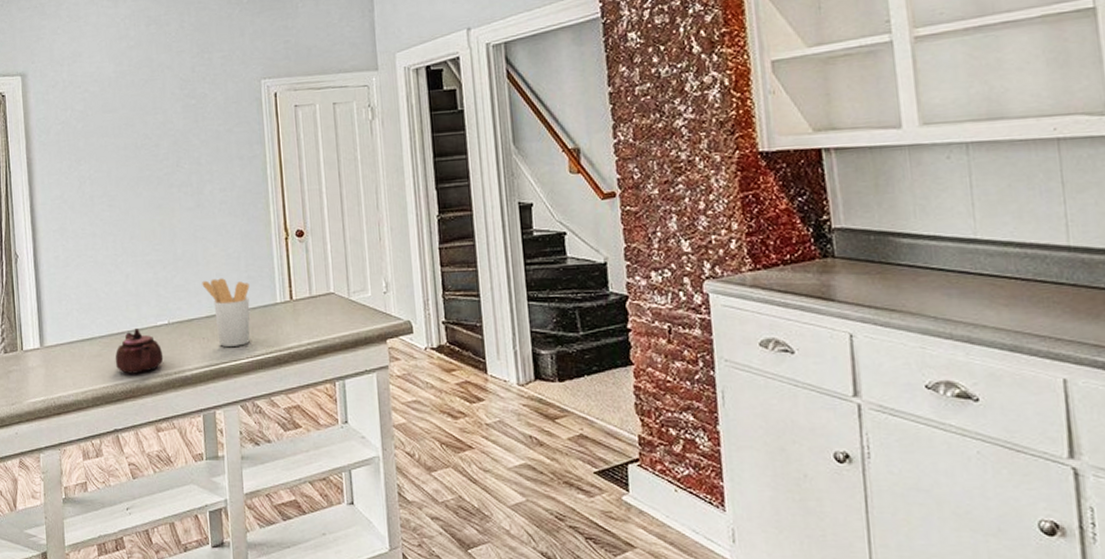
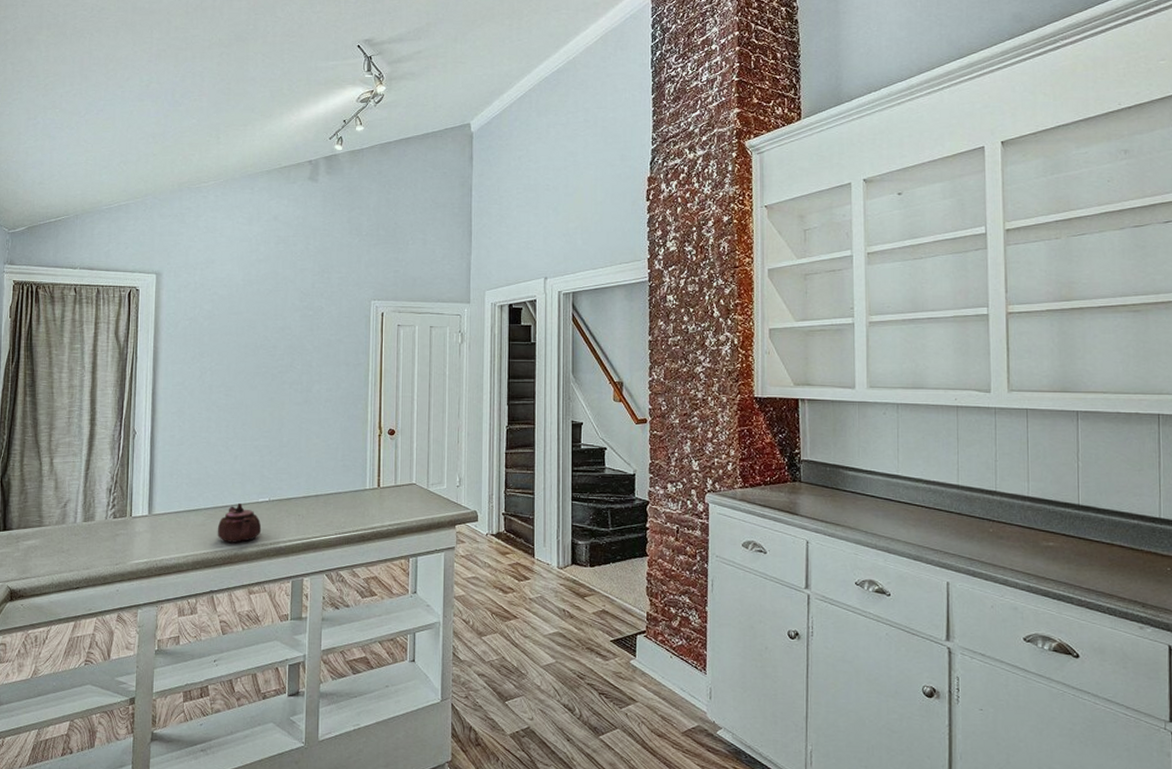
utensil holder: present [202,278,250,347] -> none [302,465,344,524]

